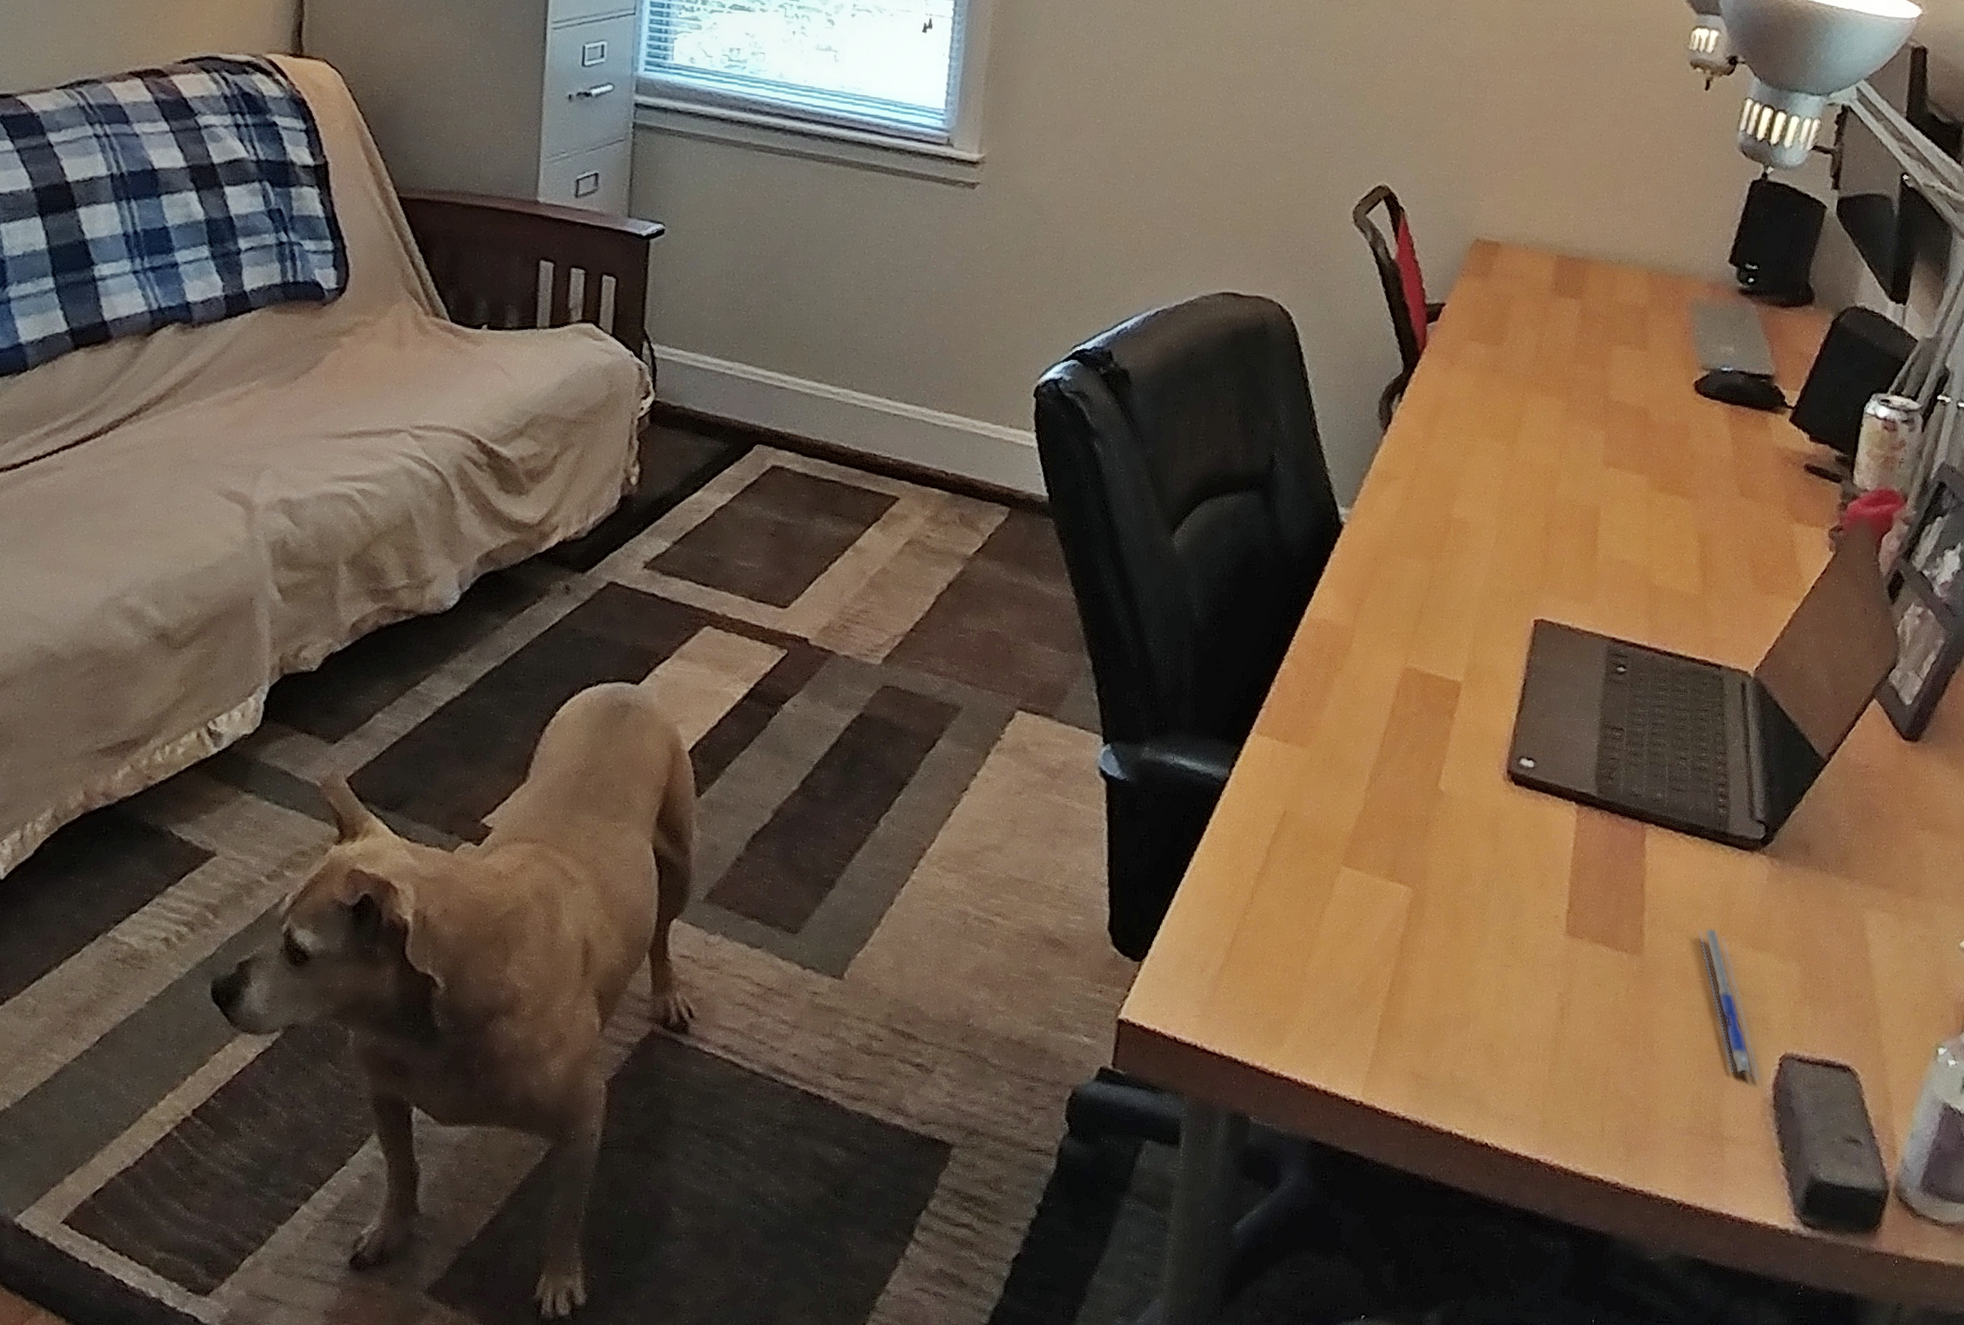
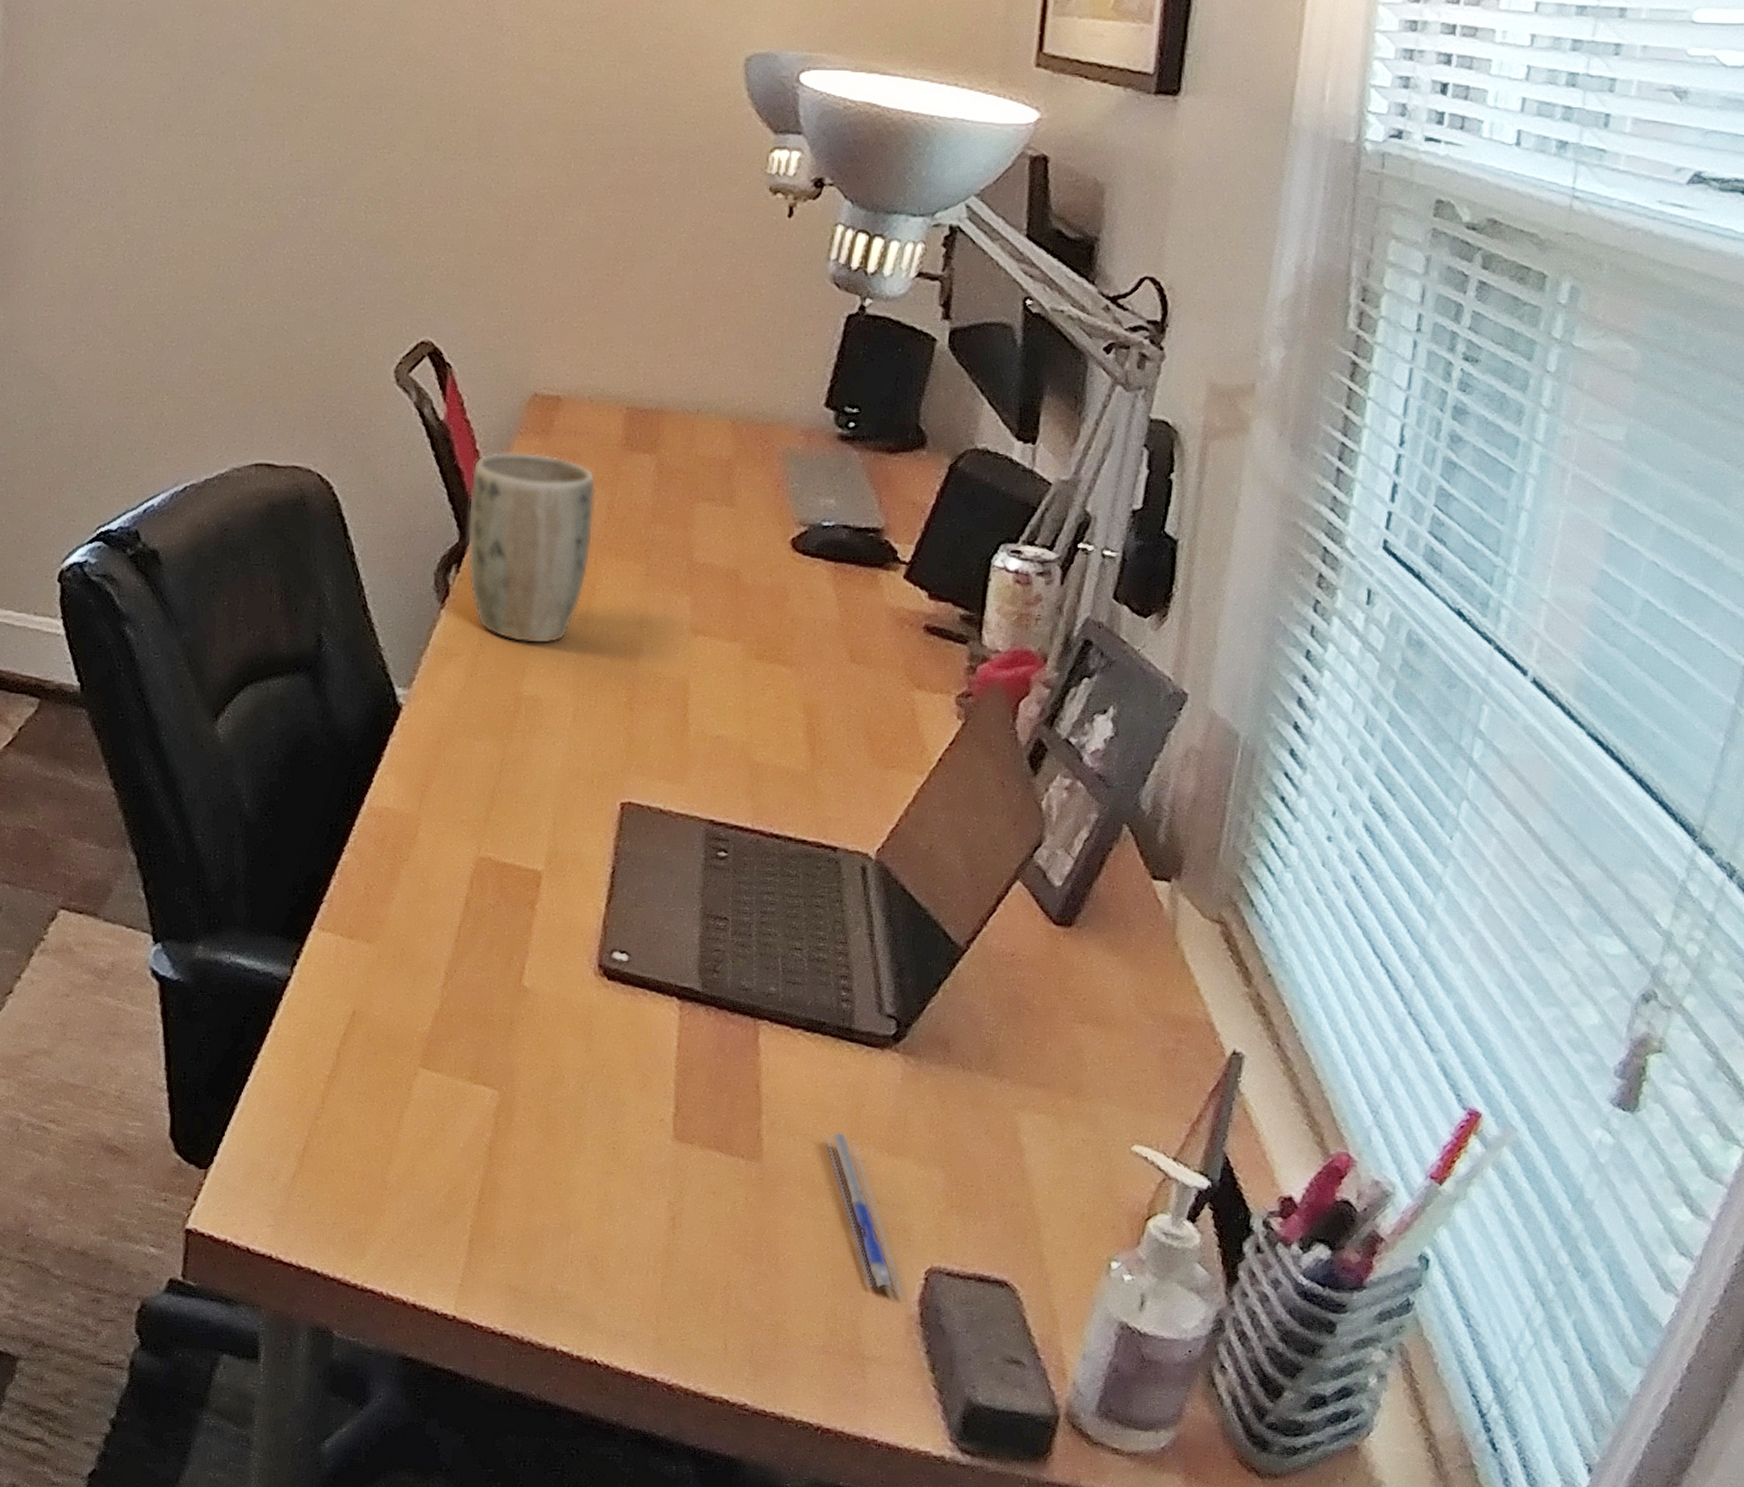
plant pot: none [1409,291,1527,471] -> present [466,451,596,644]

